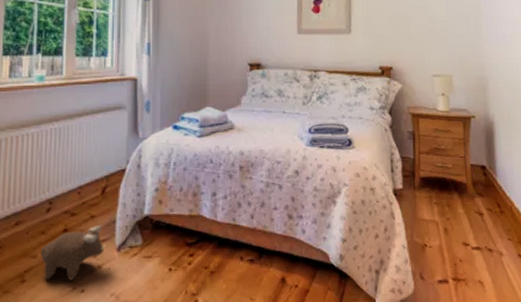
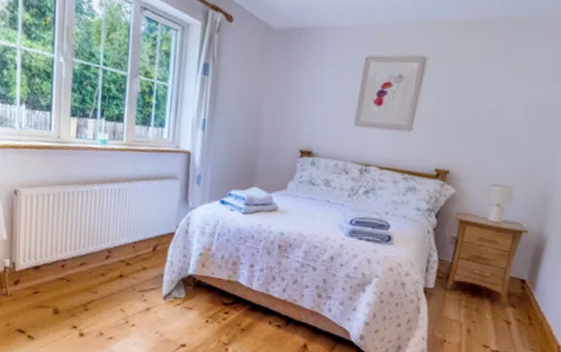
plush toy: present [40,224,106,281] -> none [100,275,154,316]

